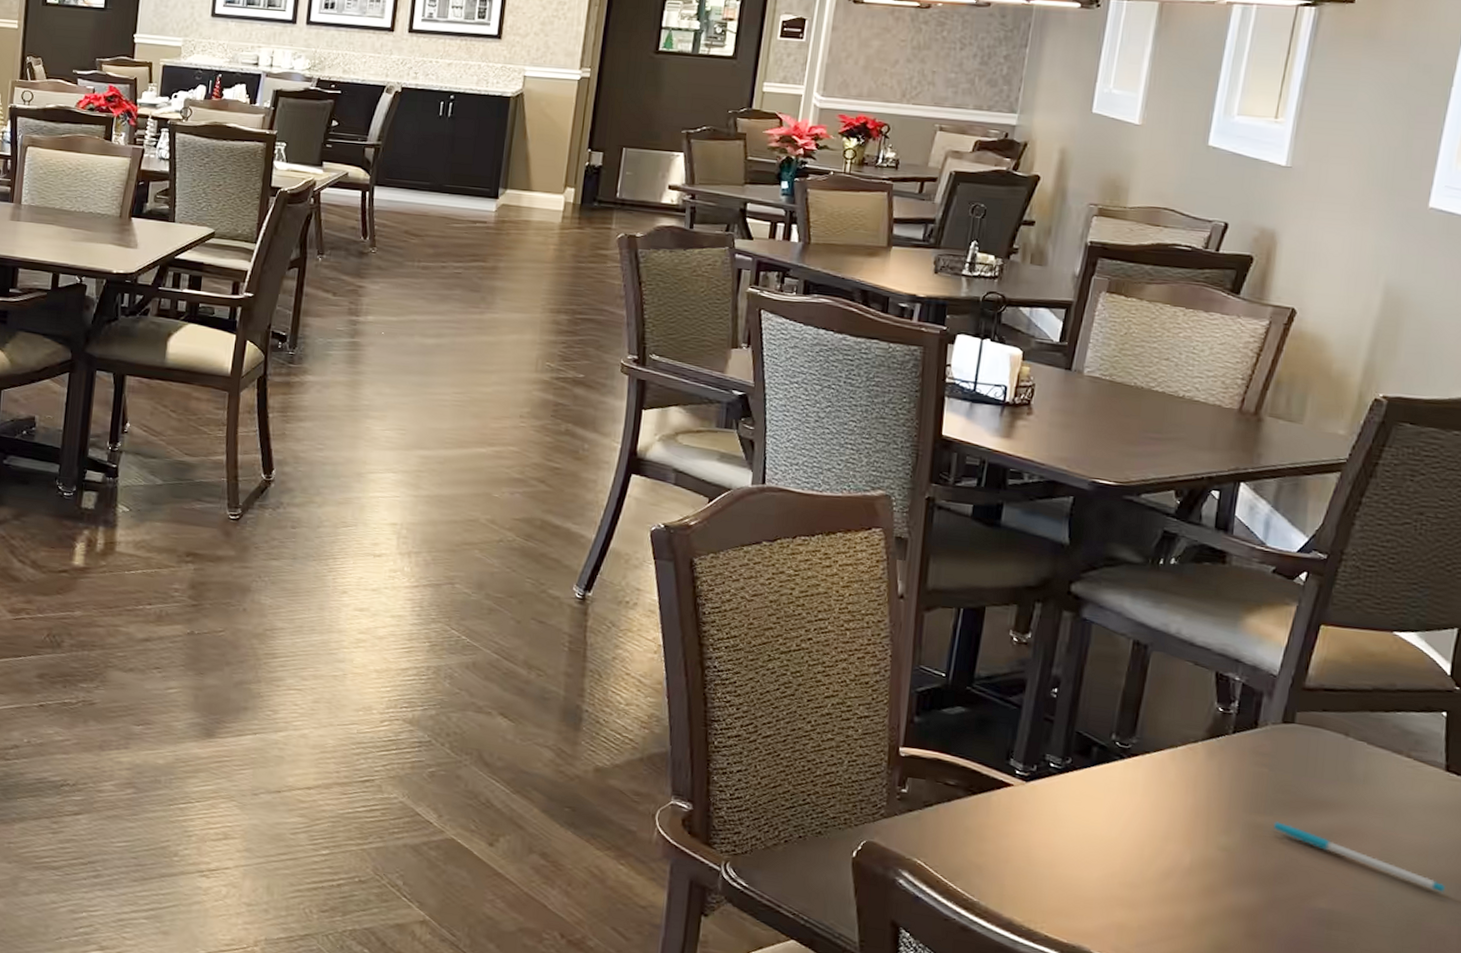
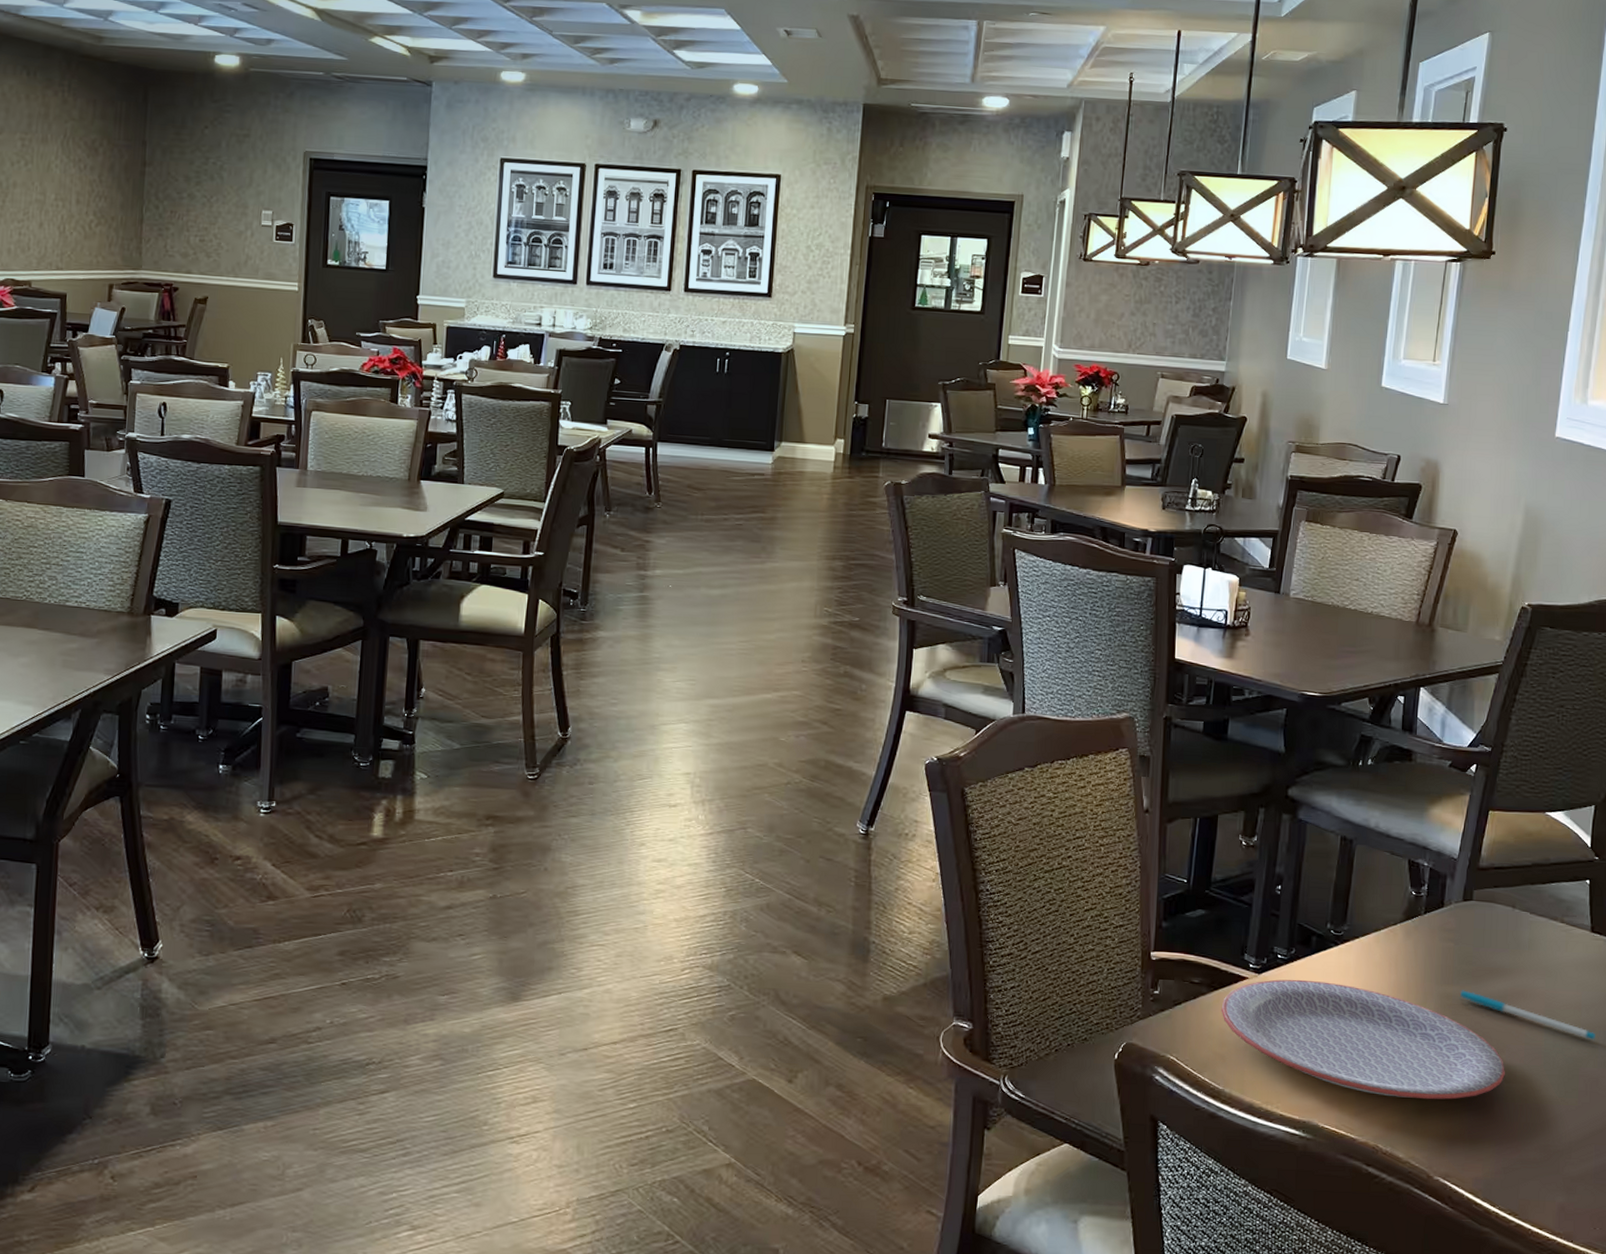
plate: none [979,789,1326,941] -> present [1221,979,1505,1100]

